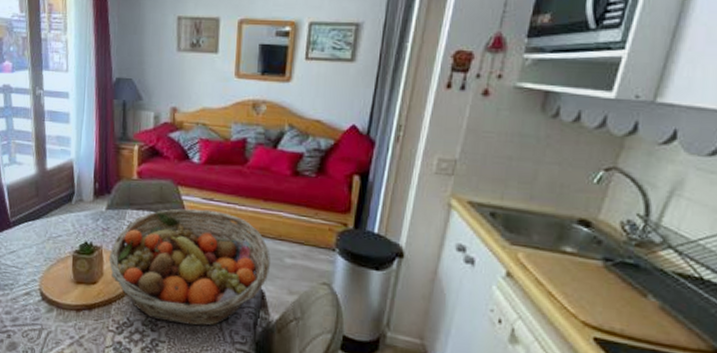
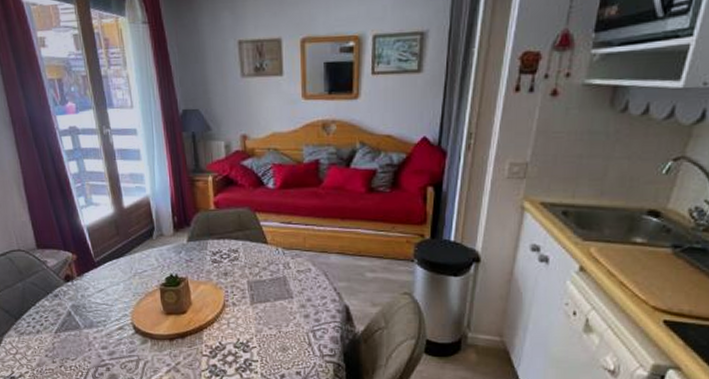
fruit basket: present [108,208,271,327] -> none [195,233,352,344]

